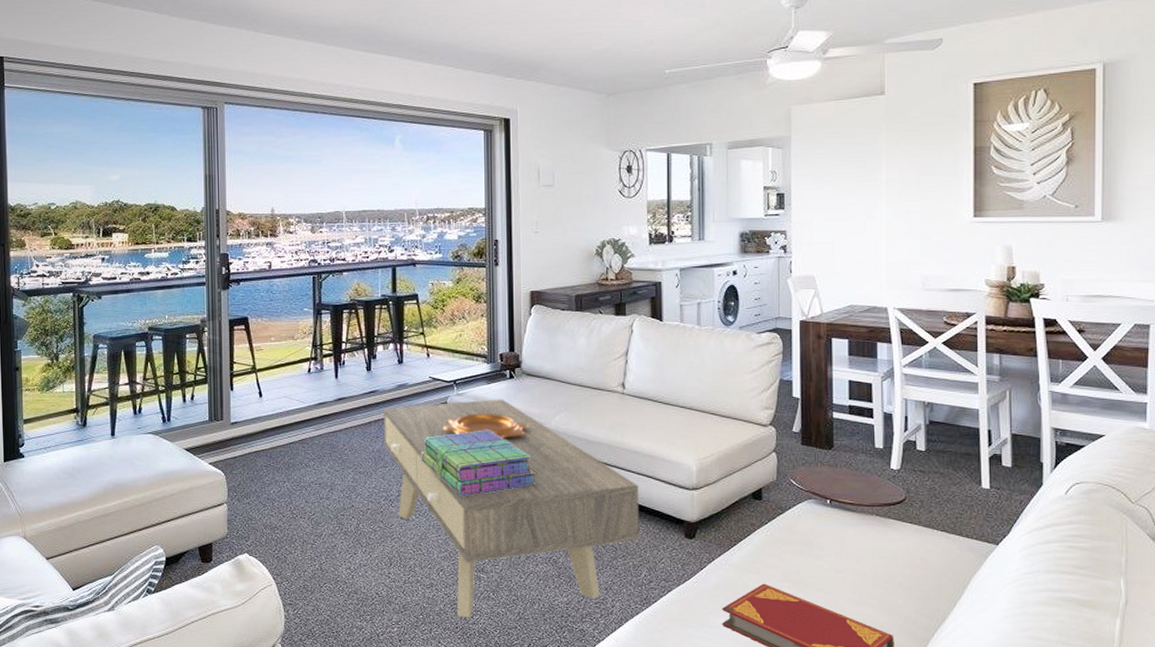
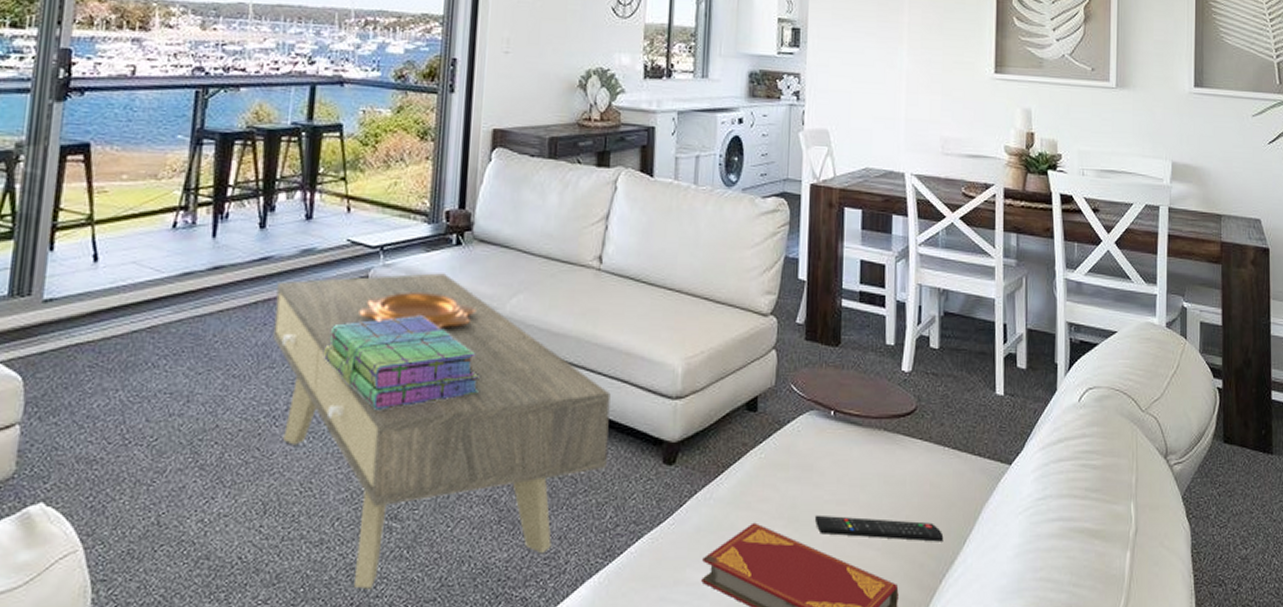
remote control: none [816,579,935,604] -> present [814,514,944,542]

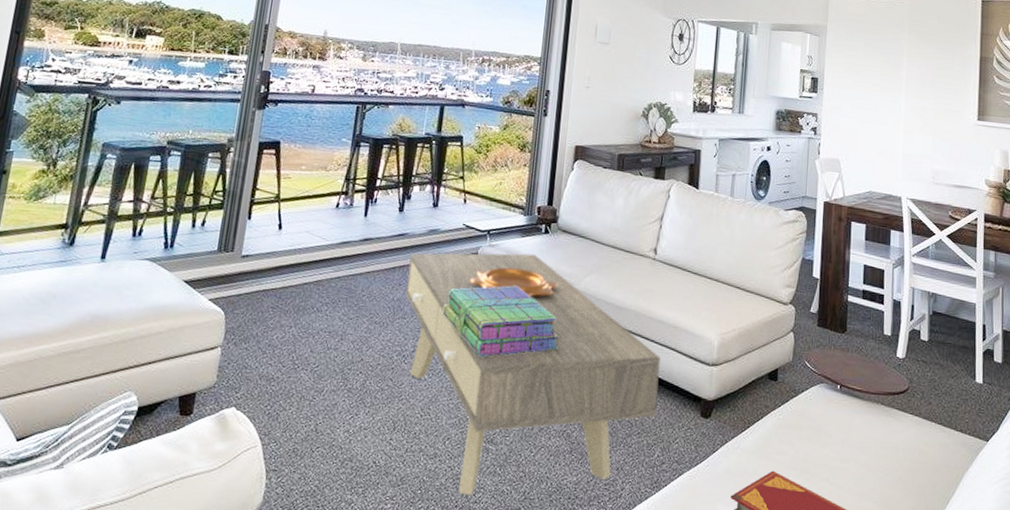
remote control: present [814,514,944,542] -> none [822,469,930,501]

